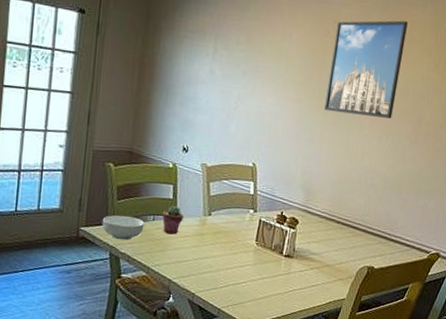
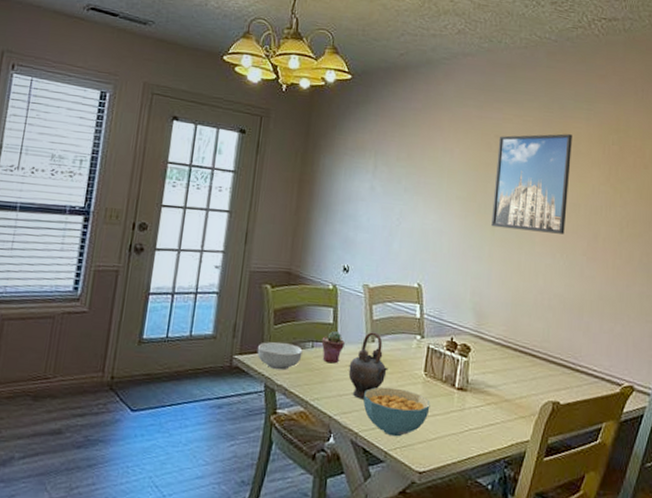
teapot: none [187,206,223,265] -> present [348,332,389,399]
cereal bowl: none [200,254,260,297] -> present [363,387,430,437]

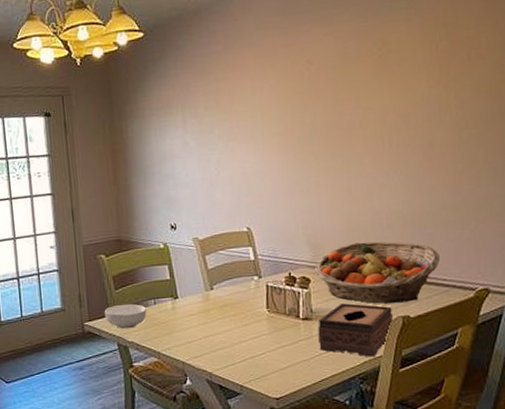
potted succulent: present [321,331,345,364] -> none [162,286,185,316]
teapot: present [348,332,389,399] -> none [192,280,231,343]
cereal bowl: present [363,387,430,437] -> none [212,327,278,371]
tissue box: none [469,377,544,441] -> present [318,302,393,357]
fruit basket: none [477,318,592,388] -> present [315,241,440,304]
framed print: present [491,133,572,234] -> none [310,41,396,157]

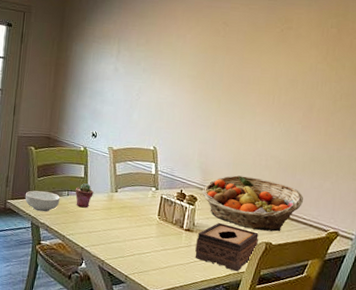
potted succulent: none [162,286,185,316] -> present [75,183,94,208]

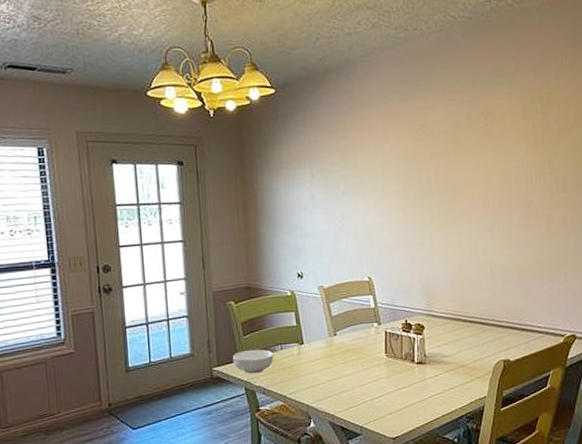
potted succulent: present [75,183,94,208] -> none [289,332,310,361]
tissue box: present [195,222,259,272] -> none [430,348,495,398]
fruit basket: present [202,175,303,232] -> none [429,292,535,349]

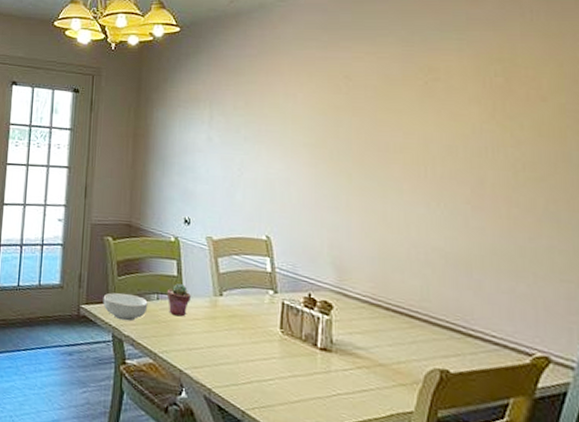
potted succulent: none [289,332,310,361] -> present [166,284,191,317]

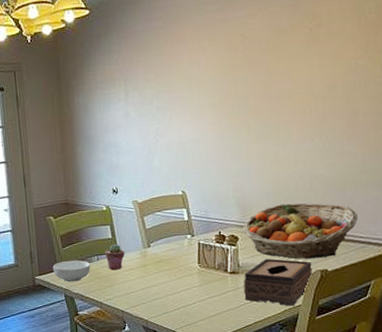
tissue box: none [338,339,428,411] -> present [244,258,312,306]
fruit basket: none [339,274,488,354] -> present [243,203,357,259]

